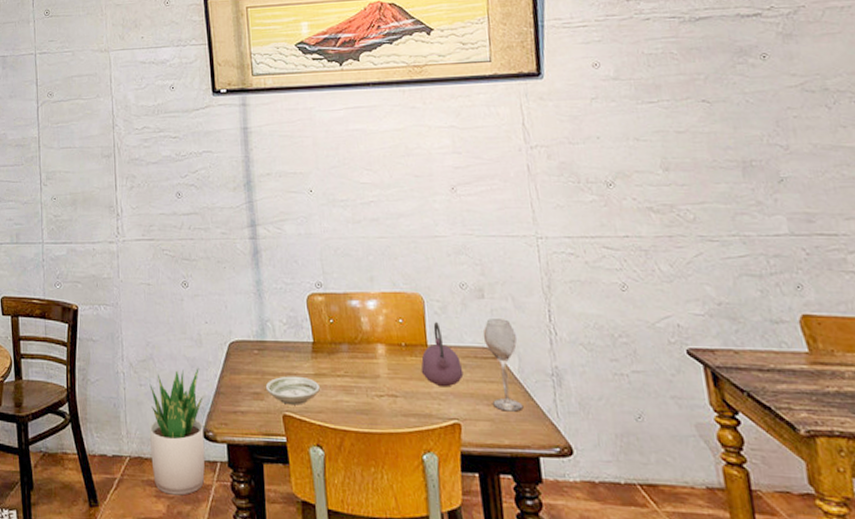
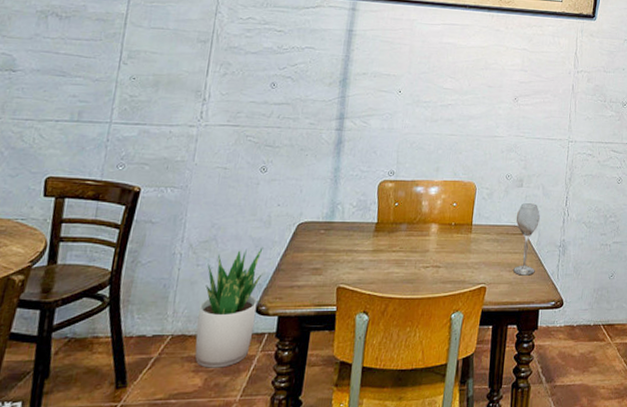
saucer: present [265,376,320,405] -> none [325,252,376,278]
teapot: present [421,322,464,387] -> none [463,206,496,258]

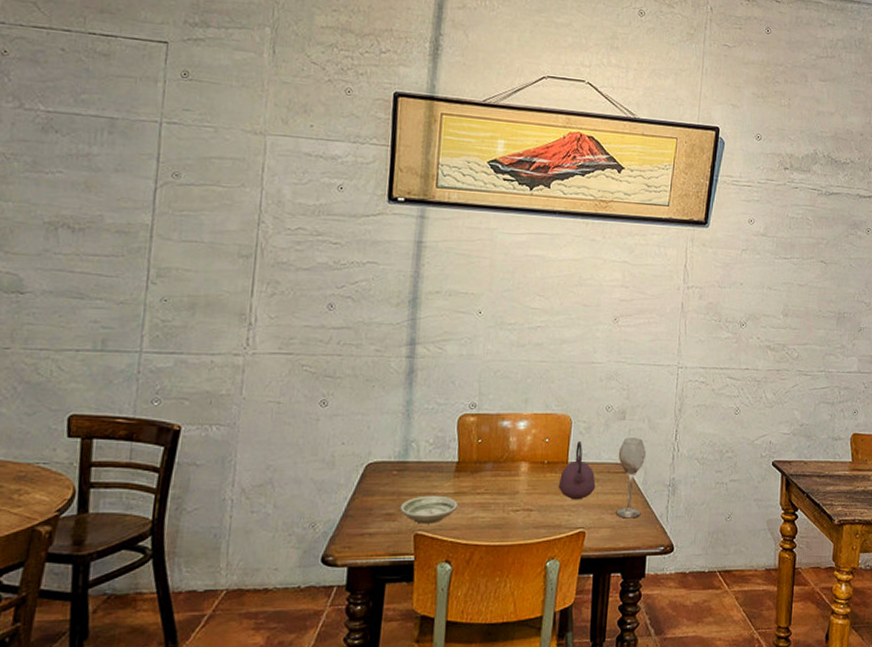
planter: present [194,248,263,368] -> none [254,491,328,625]
saucer: none [325,252,376,278] -> present [399,495,458,524]
teapot: none [463,206,496,258] -> present [558,441,596,500]

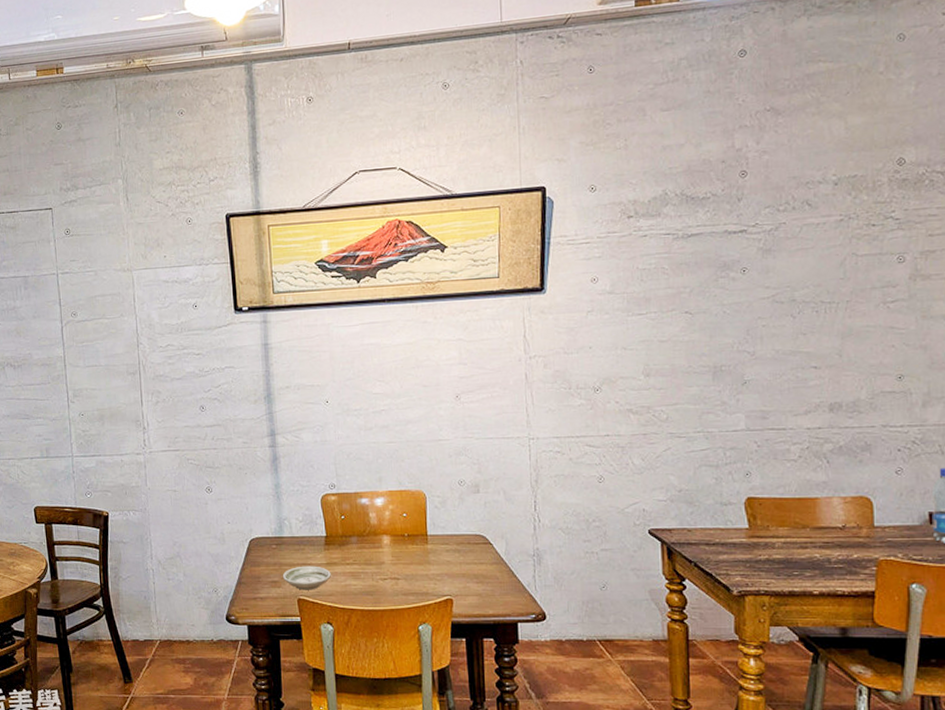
teapot: present [558,441,596,500] -> none [420,515,458,570]
wineglass: present [616,438,647,519] -> none [476,510,507,587]

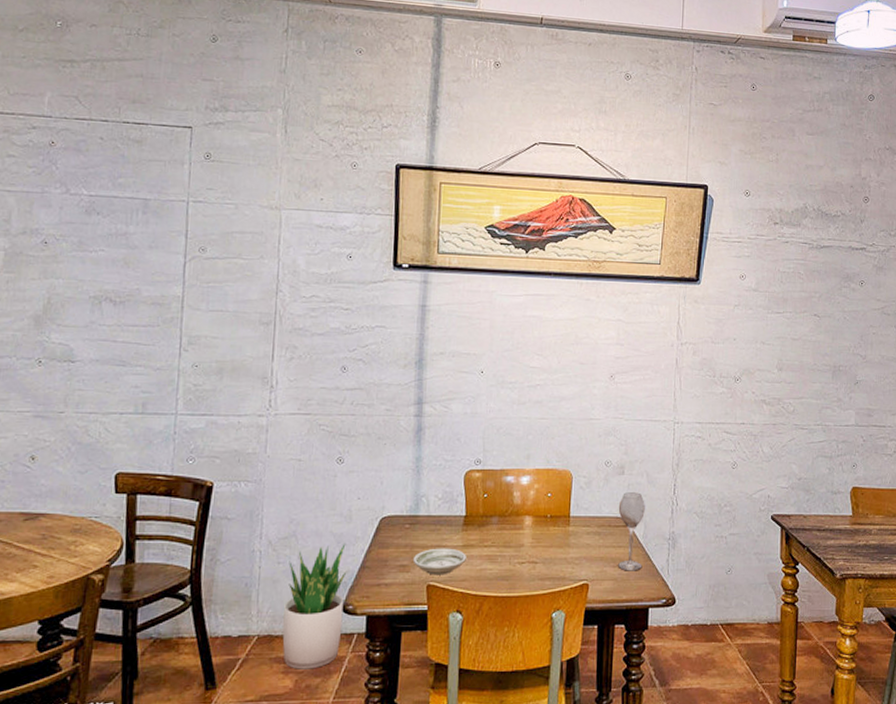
planter: none [177,563,228,670] -> present [282,544,347,670]
wineglass: none [476,510,507,587] -> present [618,492,646,571]

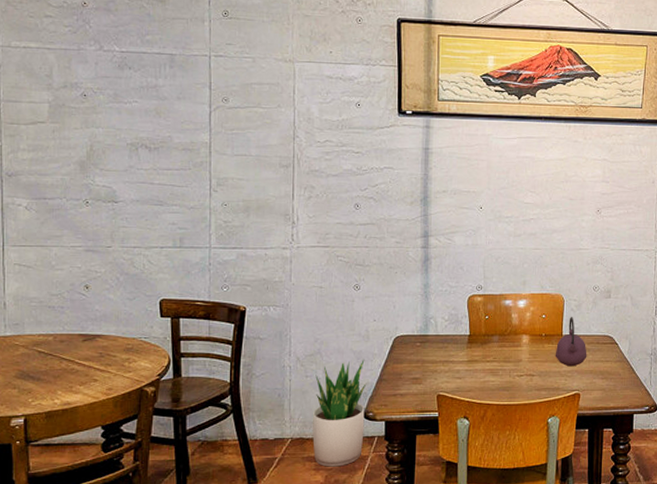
saucer: present [412,548,466,575] -> none [424,363,471,387]
teapot: none [561,496,598,553] -> present [555,317,587,367]
wineglass: present [618,492,646,571] -> none [605,314,631,383]

